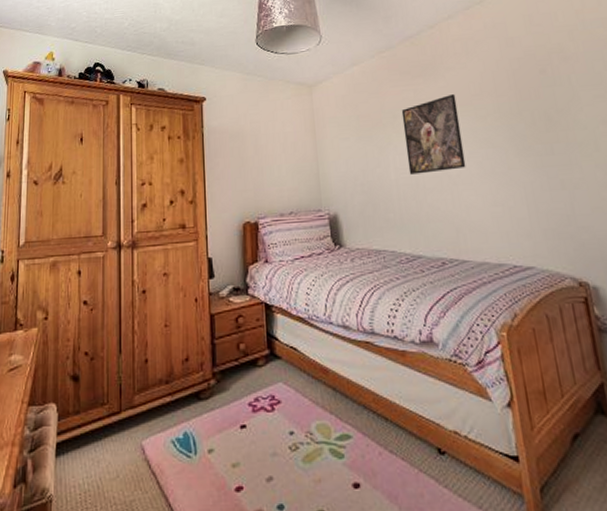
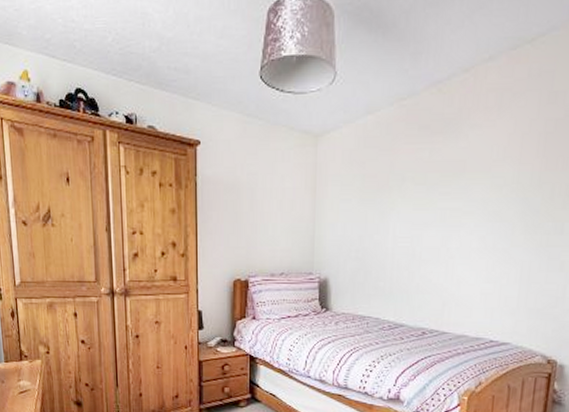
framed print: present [401,94,466,175] -> none [407,158,475,244]

